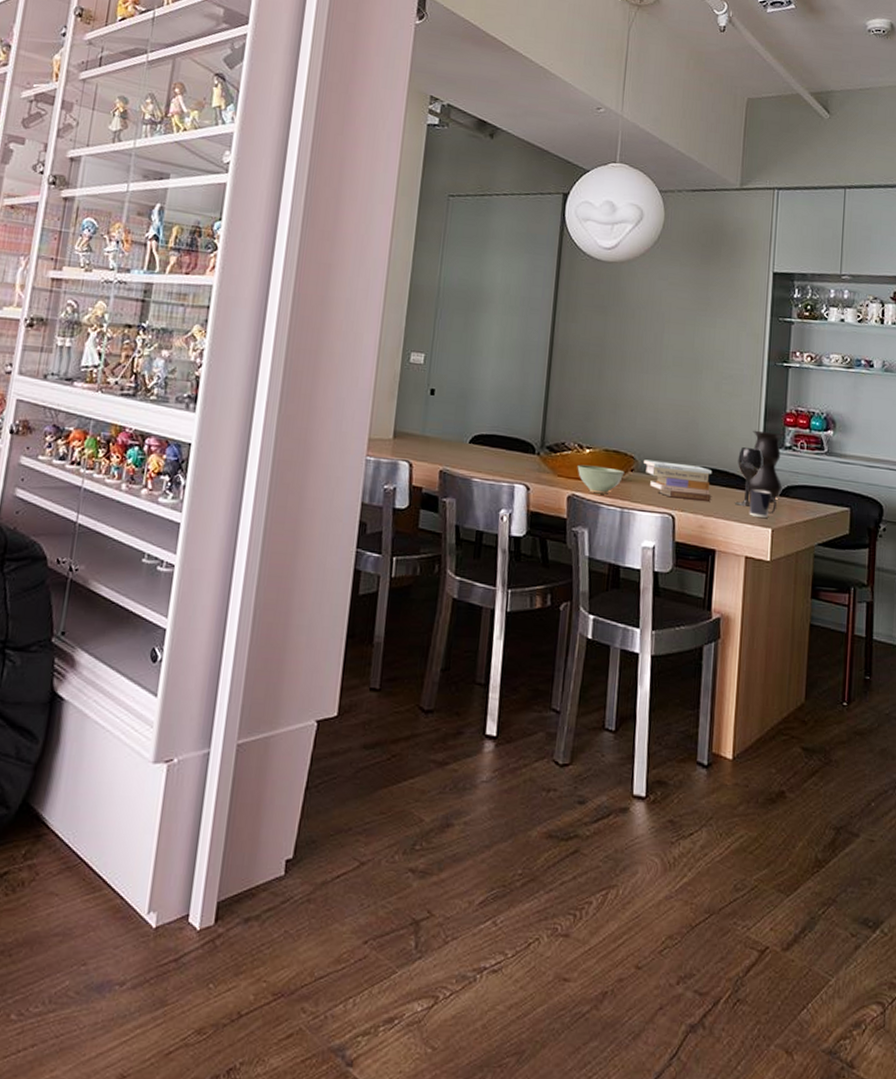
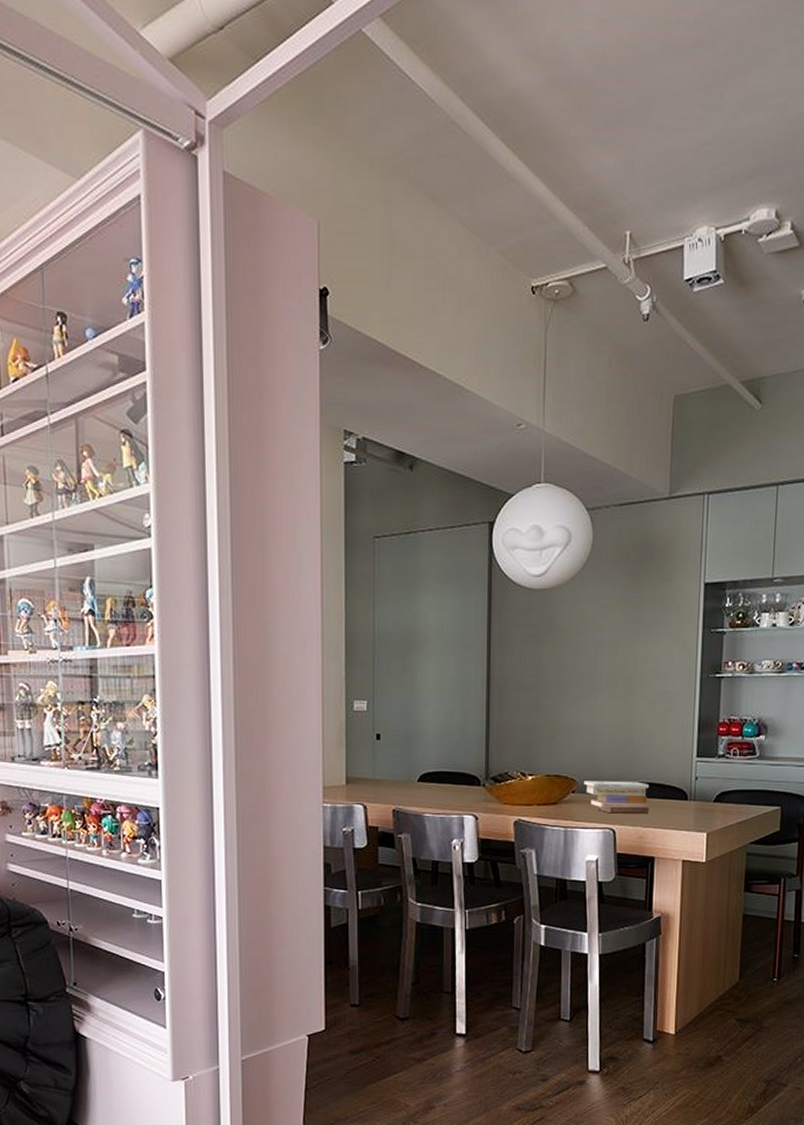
bowl: present [577,464,625,494] -> none [521,791,566,816]
wine glass: present [735,447,763,507] -> none [672,760,697,815]
vase: present [745,430,784,503] -> none [681,742,718,809]
mug: present [749,489,777,518] -> none [685,798,711,823]

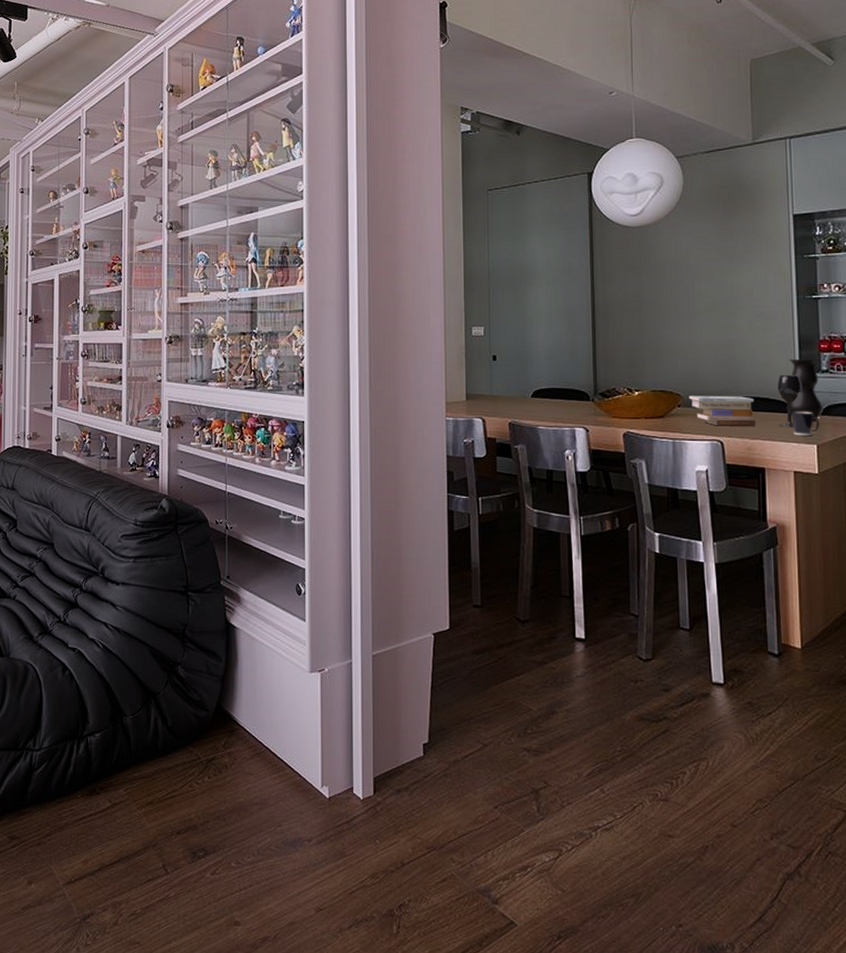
wine glass: none [672,760,697,815] -> present [777,375,801,427]
vase: none [681,742,718,809] -> present [787,358,823,422]
mug: none [685,798,711,823] -> present [792,411,819,435]

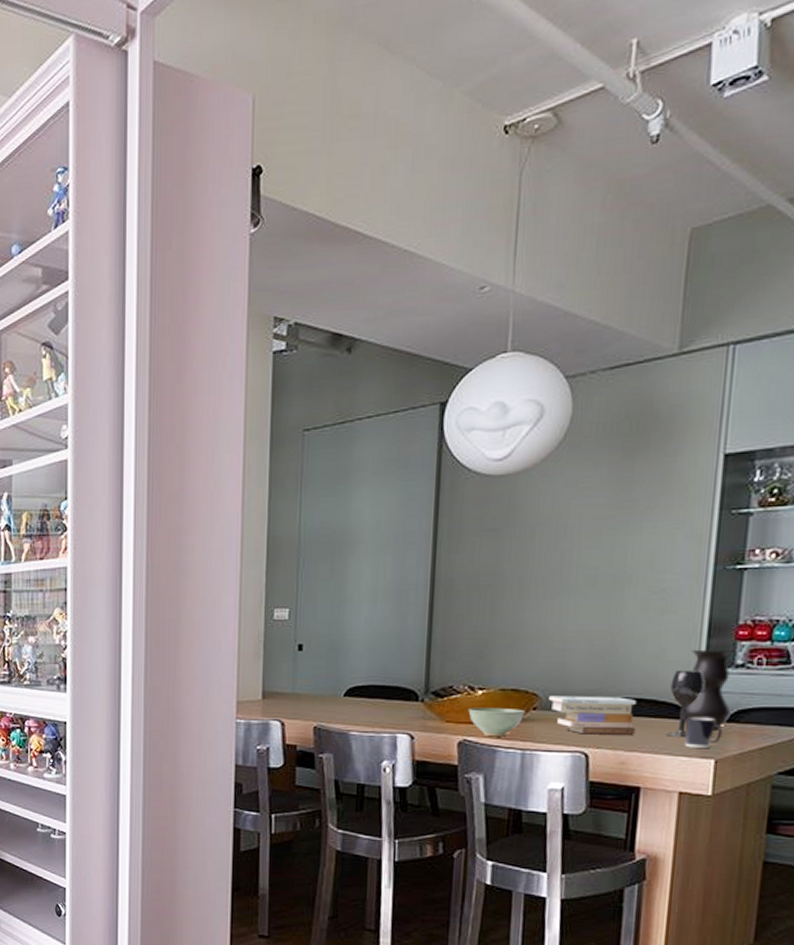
bowl: none [629,405,672,429] -> present [468,707,526,737]

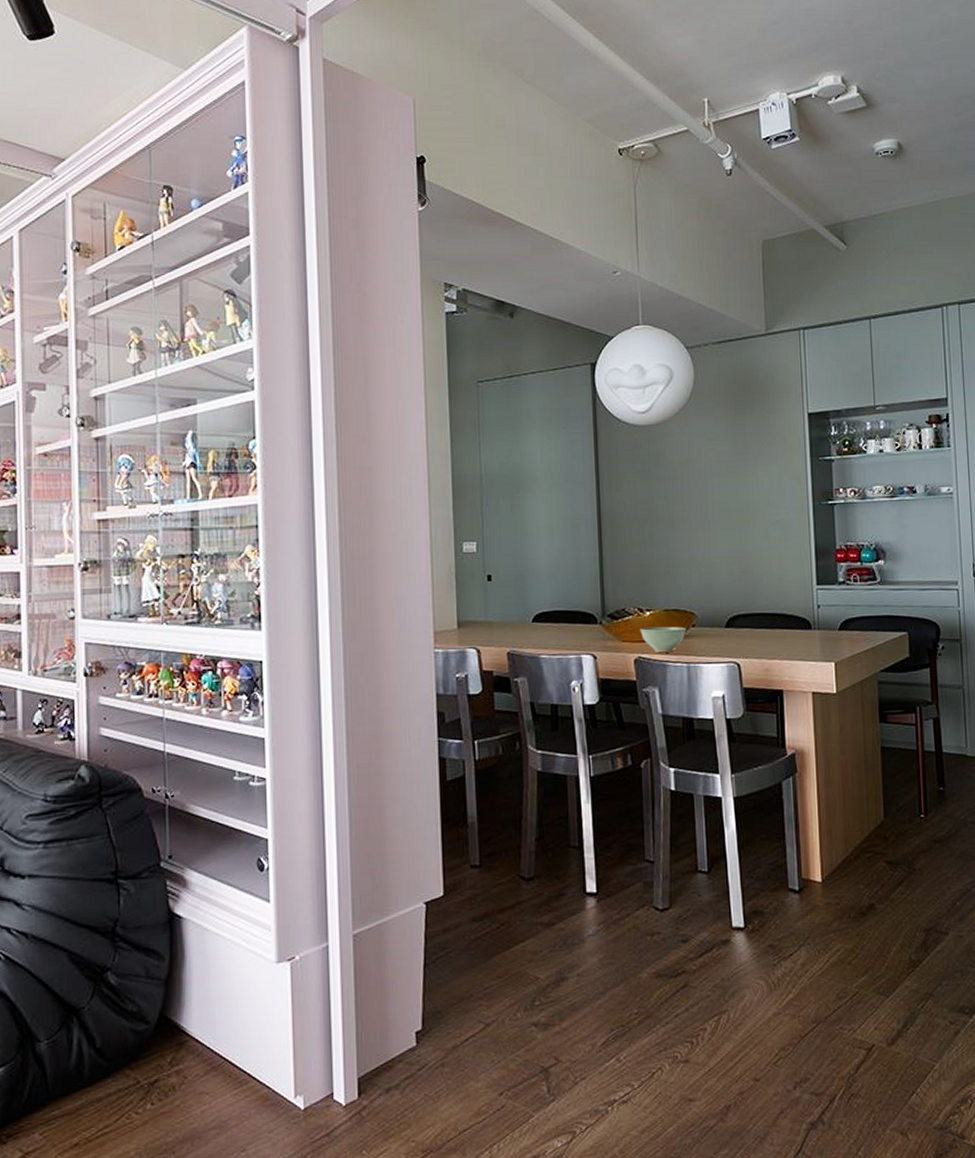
books: present [549,696,637,735] -> none [704,613,773,647]
wine glass: present [666,671,705,737] -> none [794,588,819,645]
vase: present [680,649,735,731] -> none [804,570,841,638]
mug: present [684,717,722,748] -> none [810,627,837,653]

